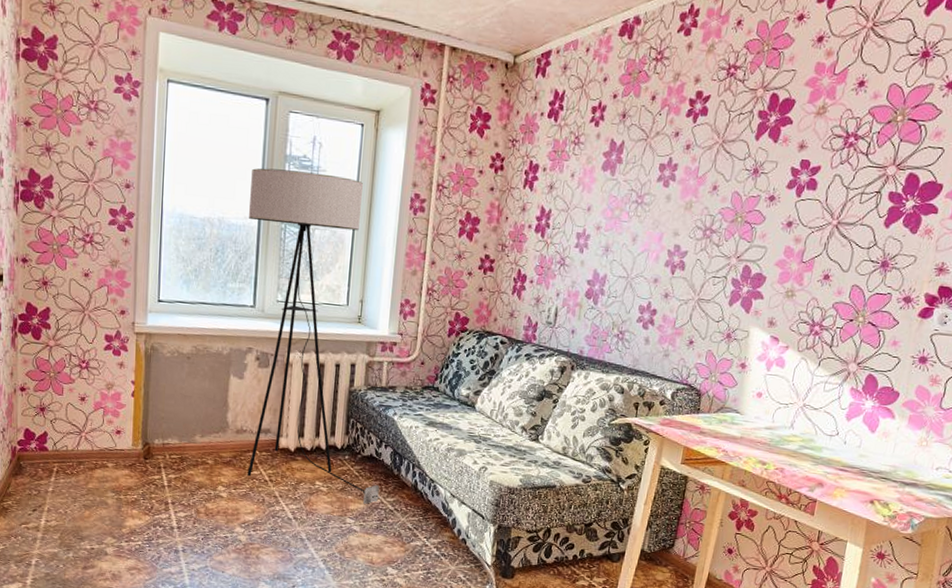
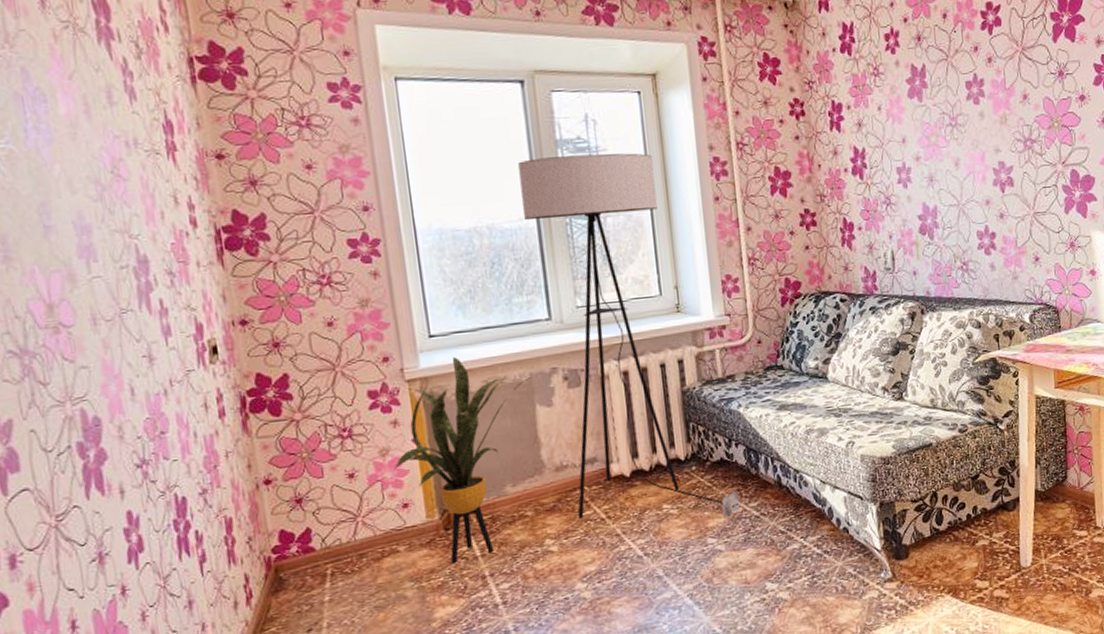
house plant: none [114,322,232,487] -> present [393,357,533,564]

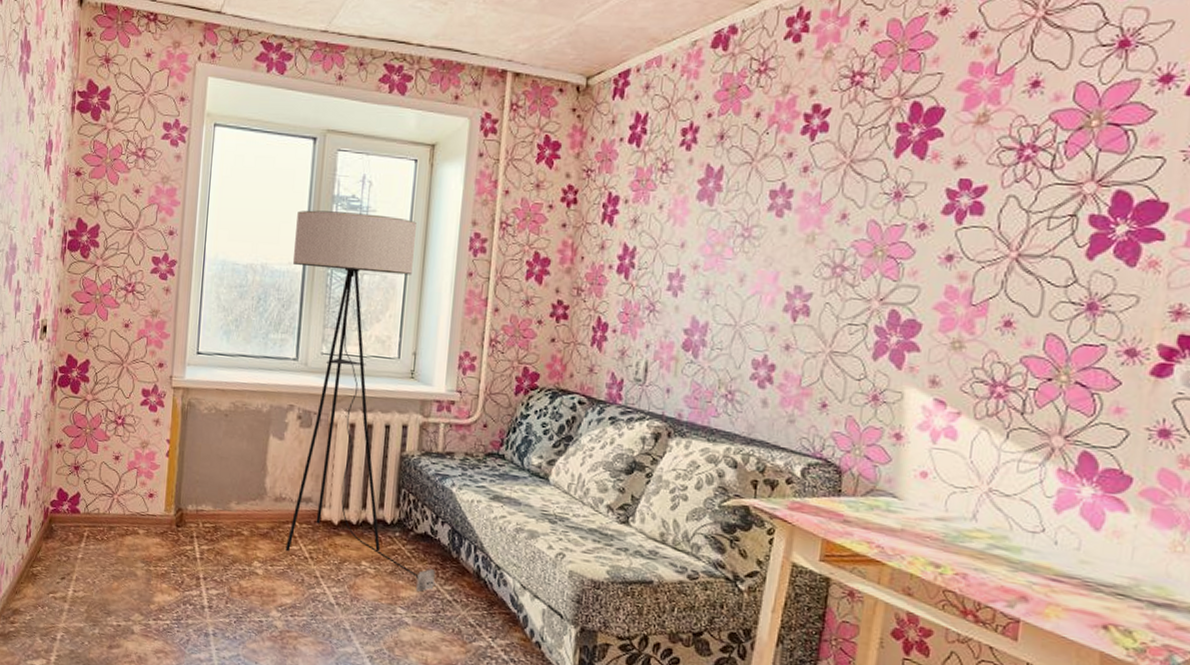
house plant: present [393,357,533,564] -> none [148,376,272,559]

